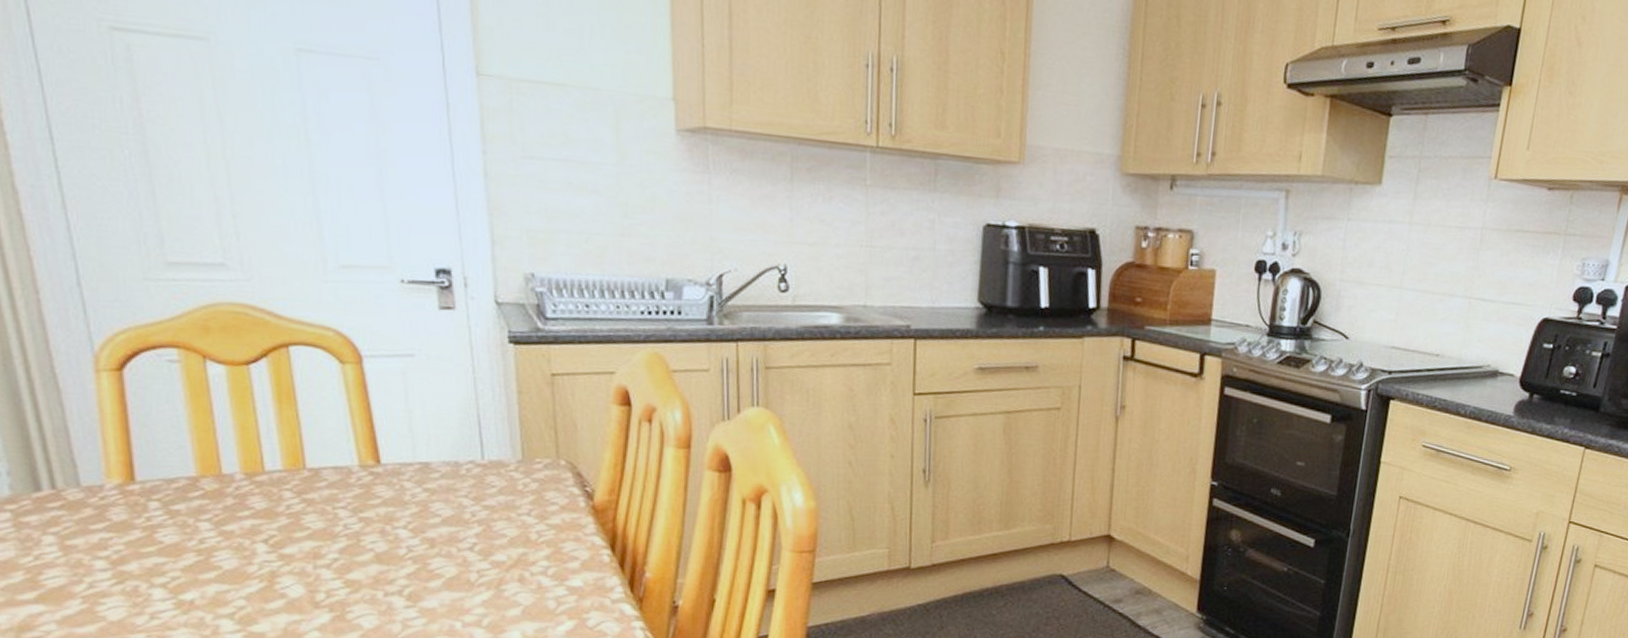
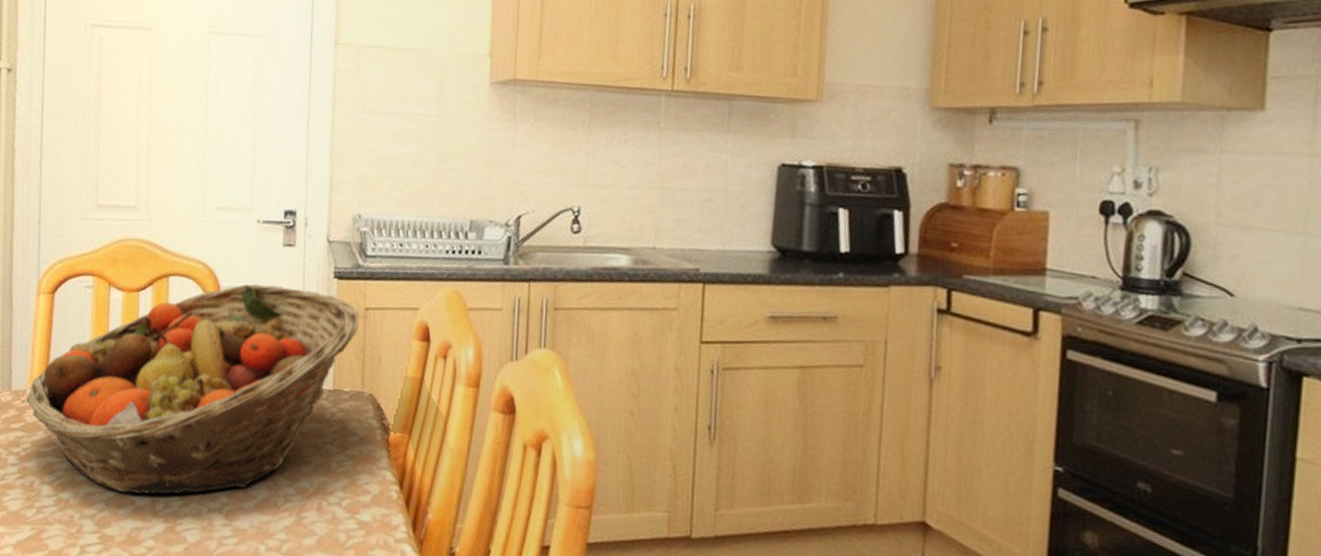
fruit basket: none [106,352,545,587] -> present [26,284,360,495]

